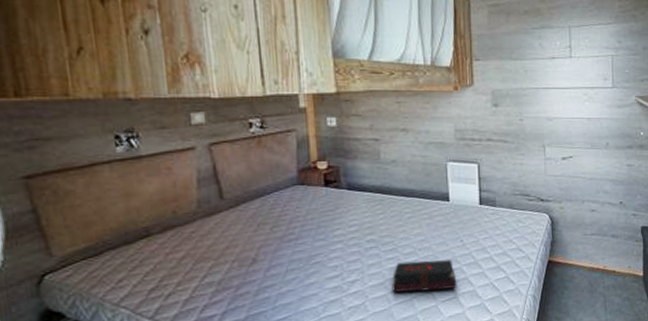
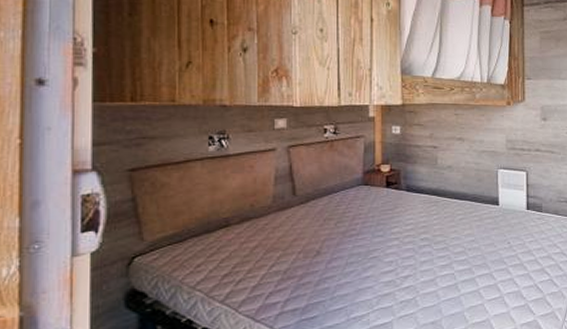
hardback book: present [391,260,457,293] -> none [441,260,503,290]

